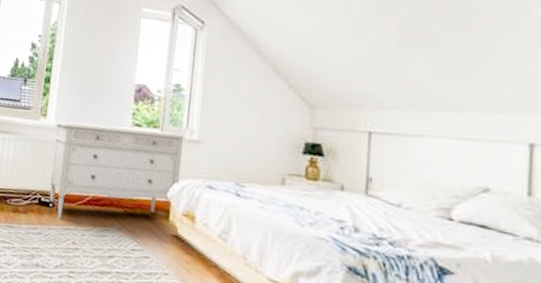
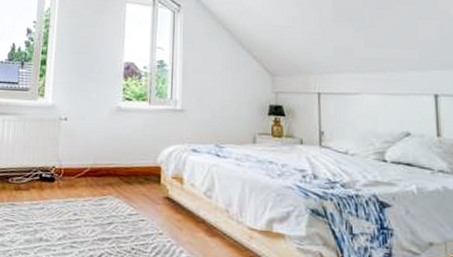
dresser: present [49,120,186,225] -> none [50,99,171,193]

